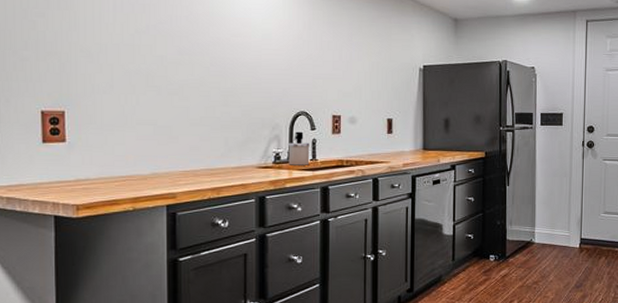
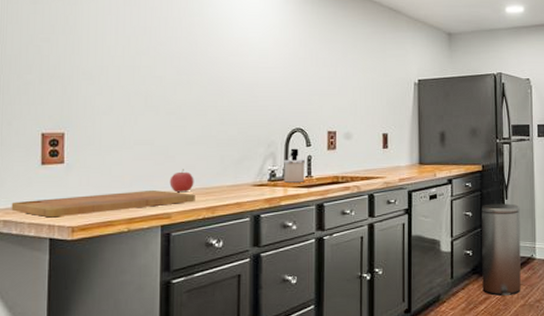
cutting board: none [13,171,200,196] -> present [11,190,195,218]
fruit: none [174,150,199,173] -> present [169,169,194,193]
pedal bin: none [482,190,521,278] -> present [482,203,521,297]

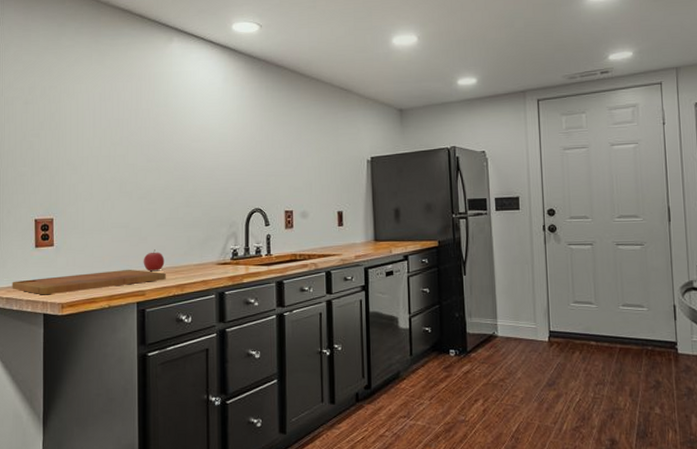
soap dispenser: present [284,148,305,183] -> none [245,228,265,261]
pedal bin: present [482,203,521,297] -> none [439,279,483,375]

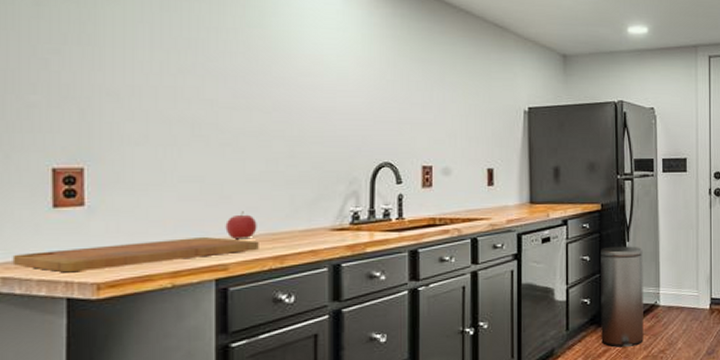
pedal bin: none [439,279,483,375] -> present [601,246,644,348]

